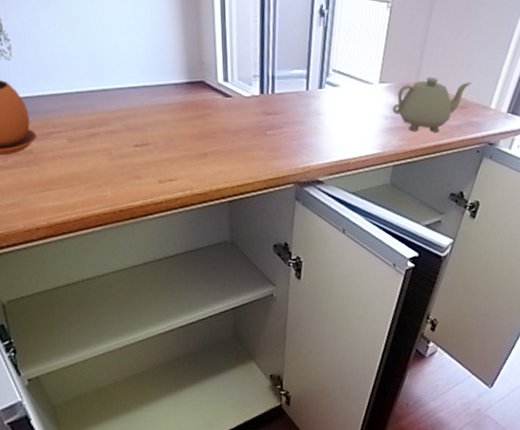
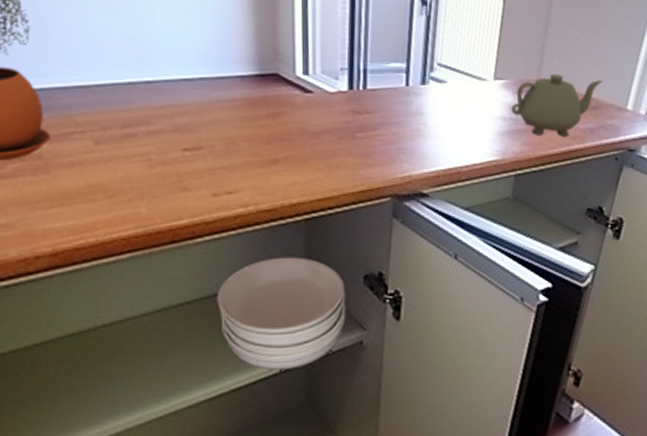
bowl: none [166,230,261,314] -> present [217,257,346,371]

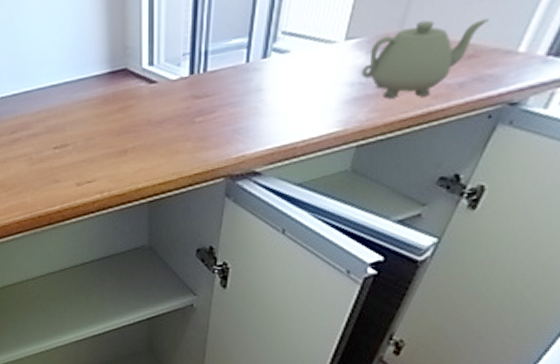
bowl: present [217,257,346,371] -> none [81,234,181,323]

